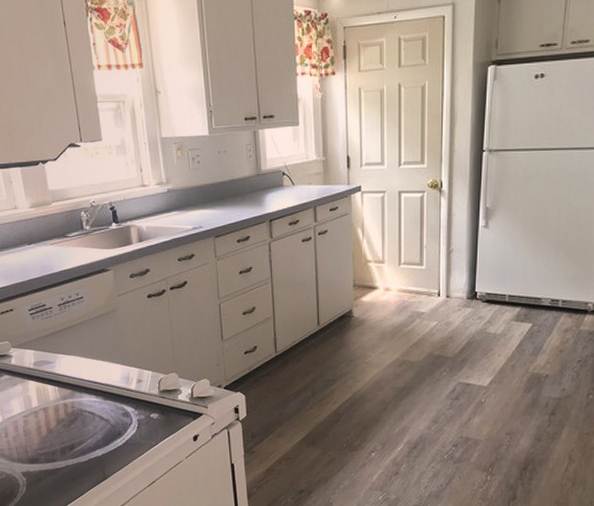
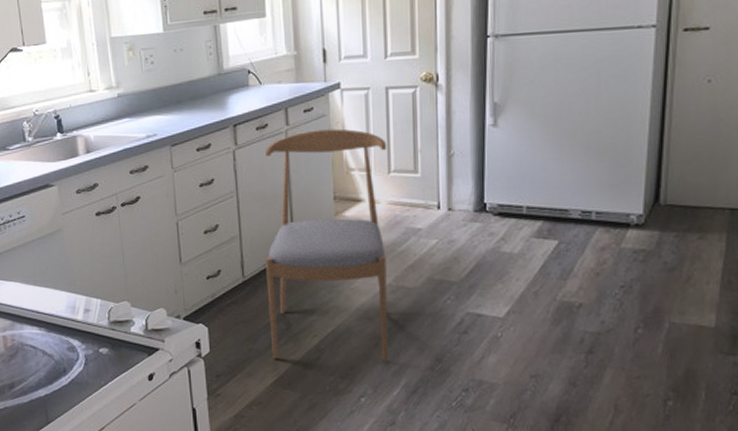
dining chair: none [295,226,399,423] -> present [264,128,388,362]

